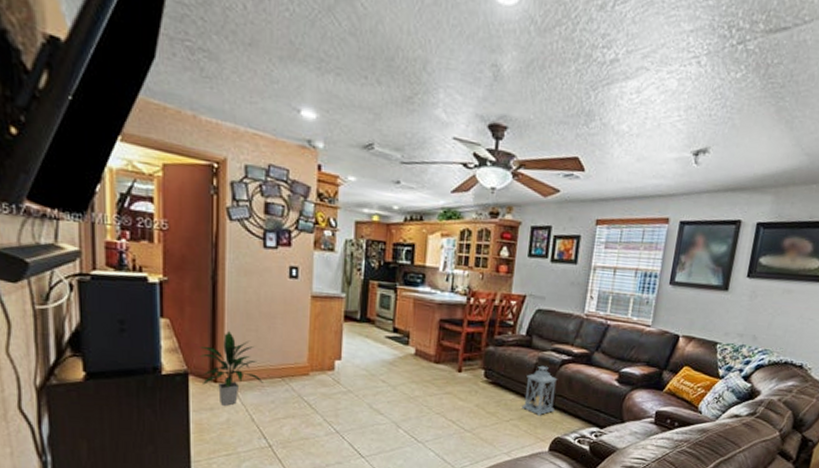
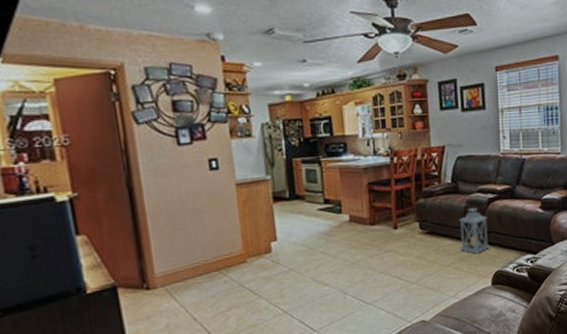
indoor plant: present [198,330,265,406] -> none [123,234,201,312]

